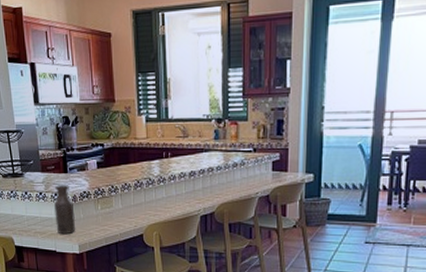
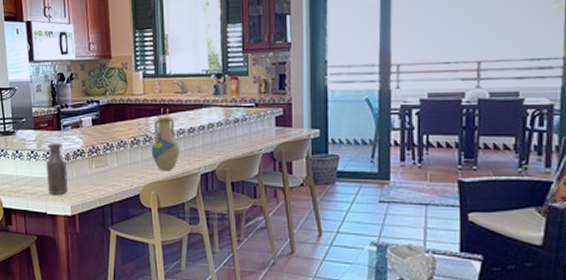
vase: none [153,161,182,212] -> present [151,117,181,170]

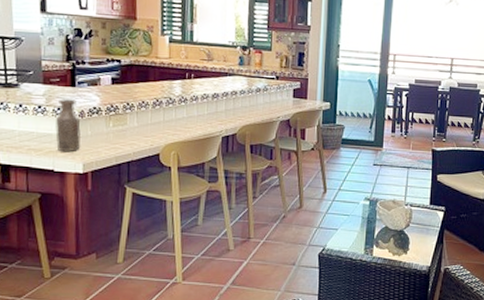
vase: present [151,117,181,170] -> none [173,82,204,132]

